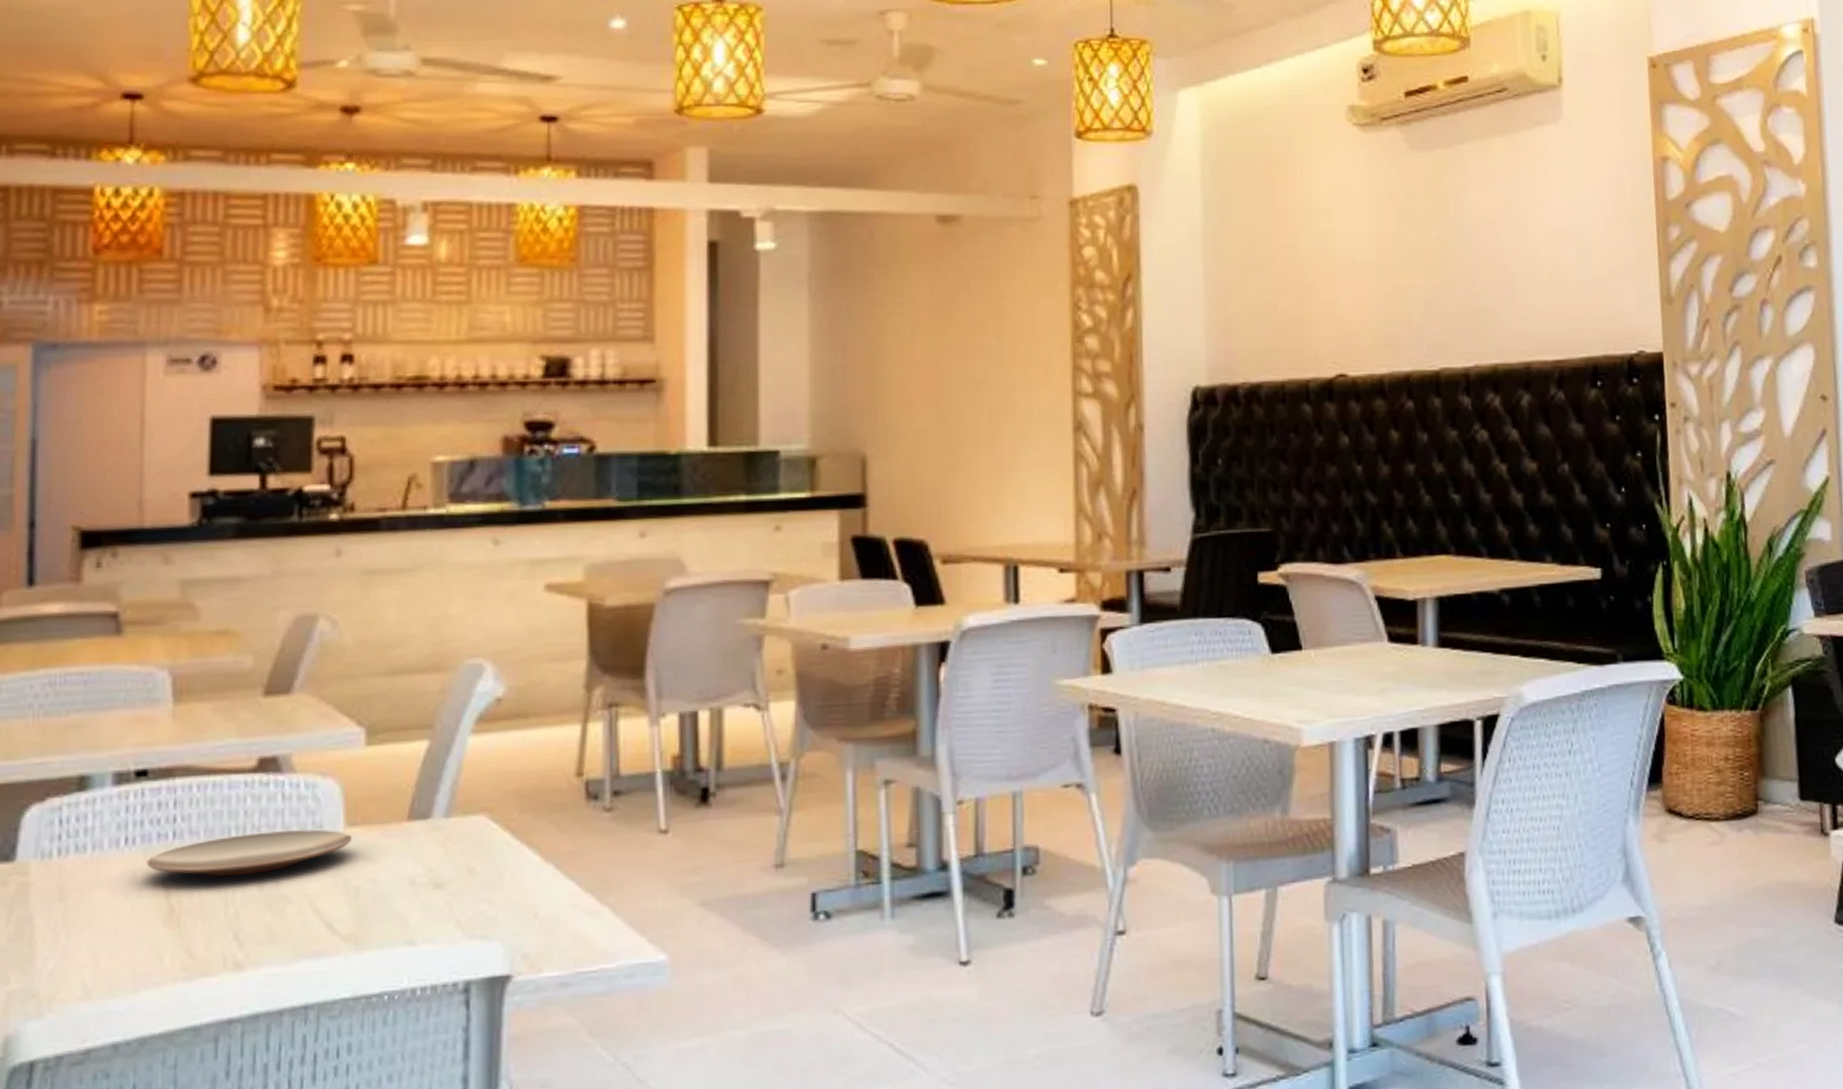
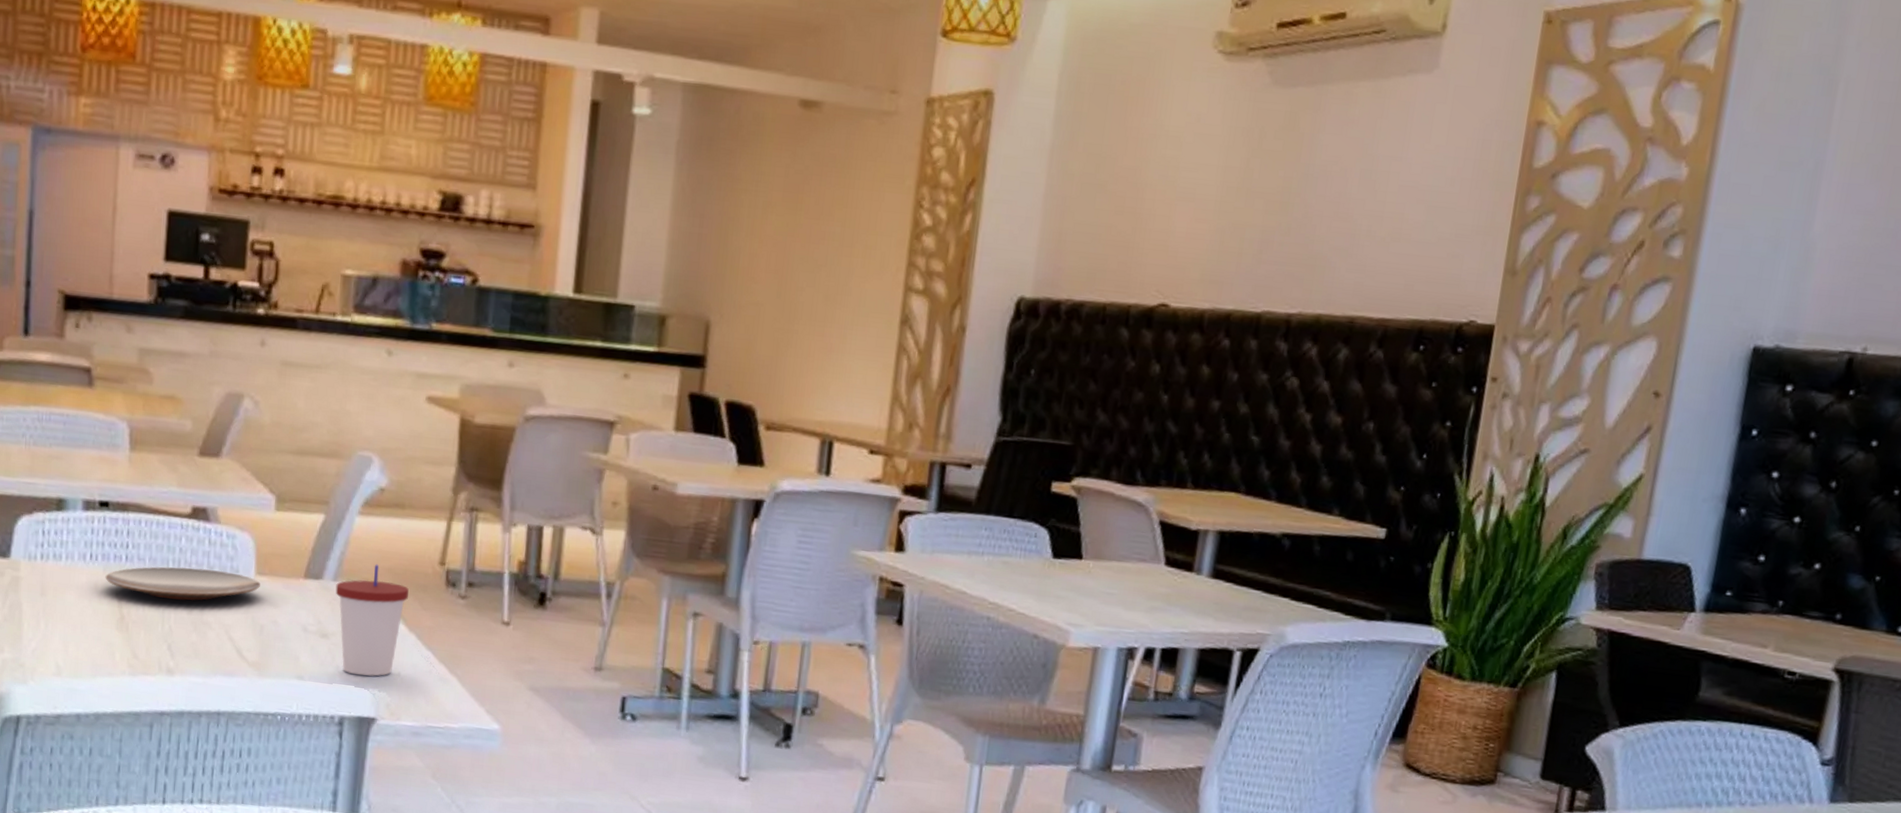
cup: none [449,788,540,927] -> present [335,564,409,676]

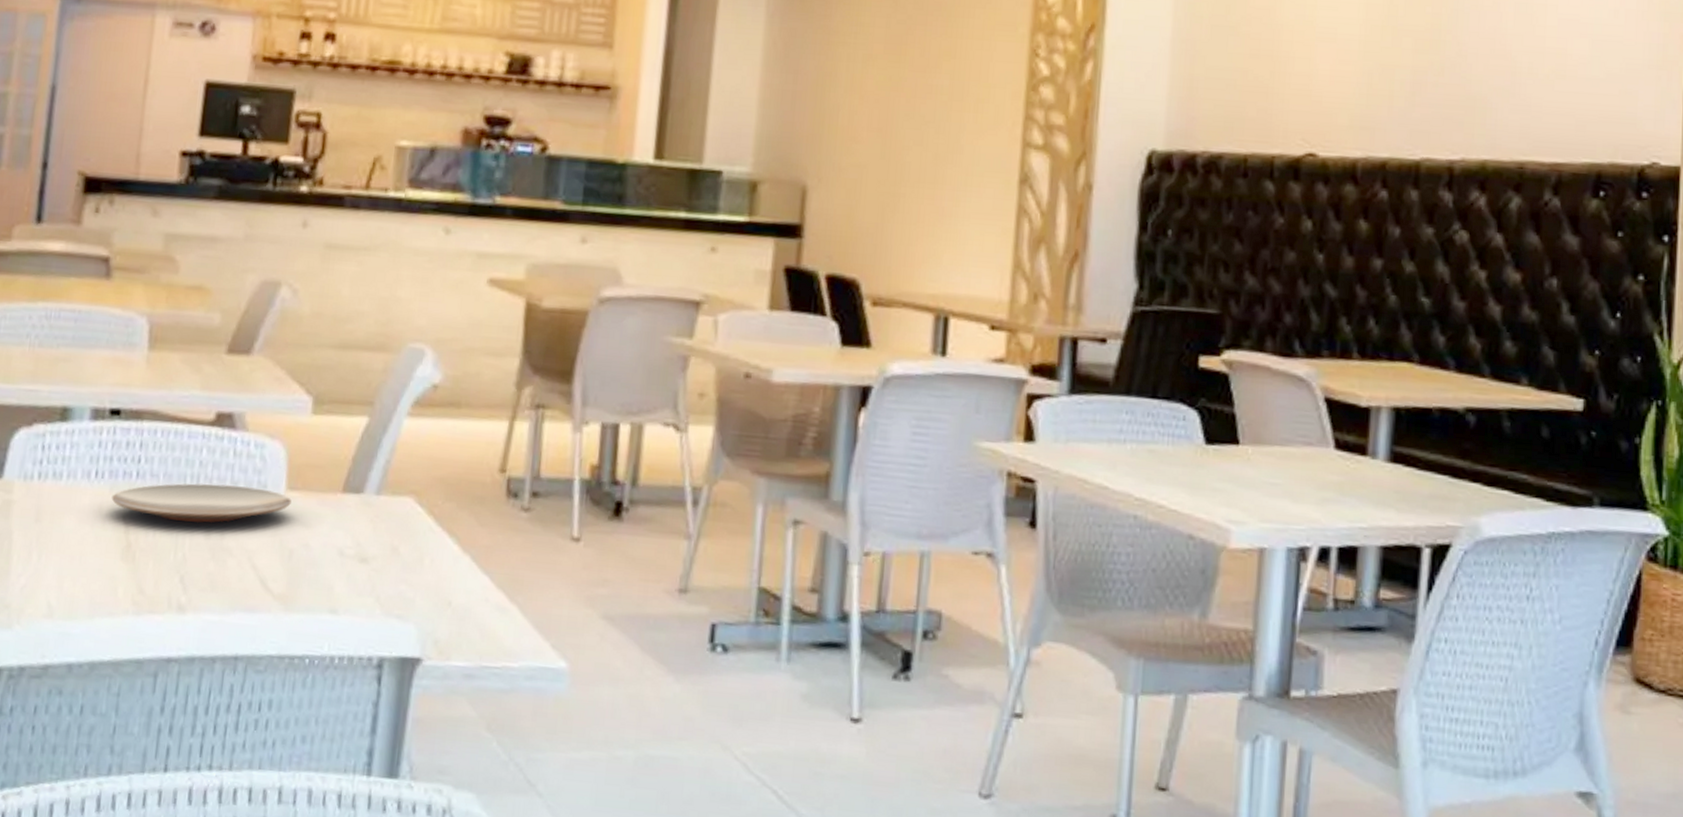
cup: present [335,564,409,676] -> none [378,473,463,608]

